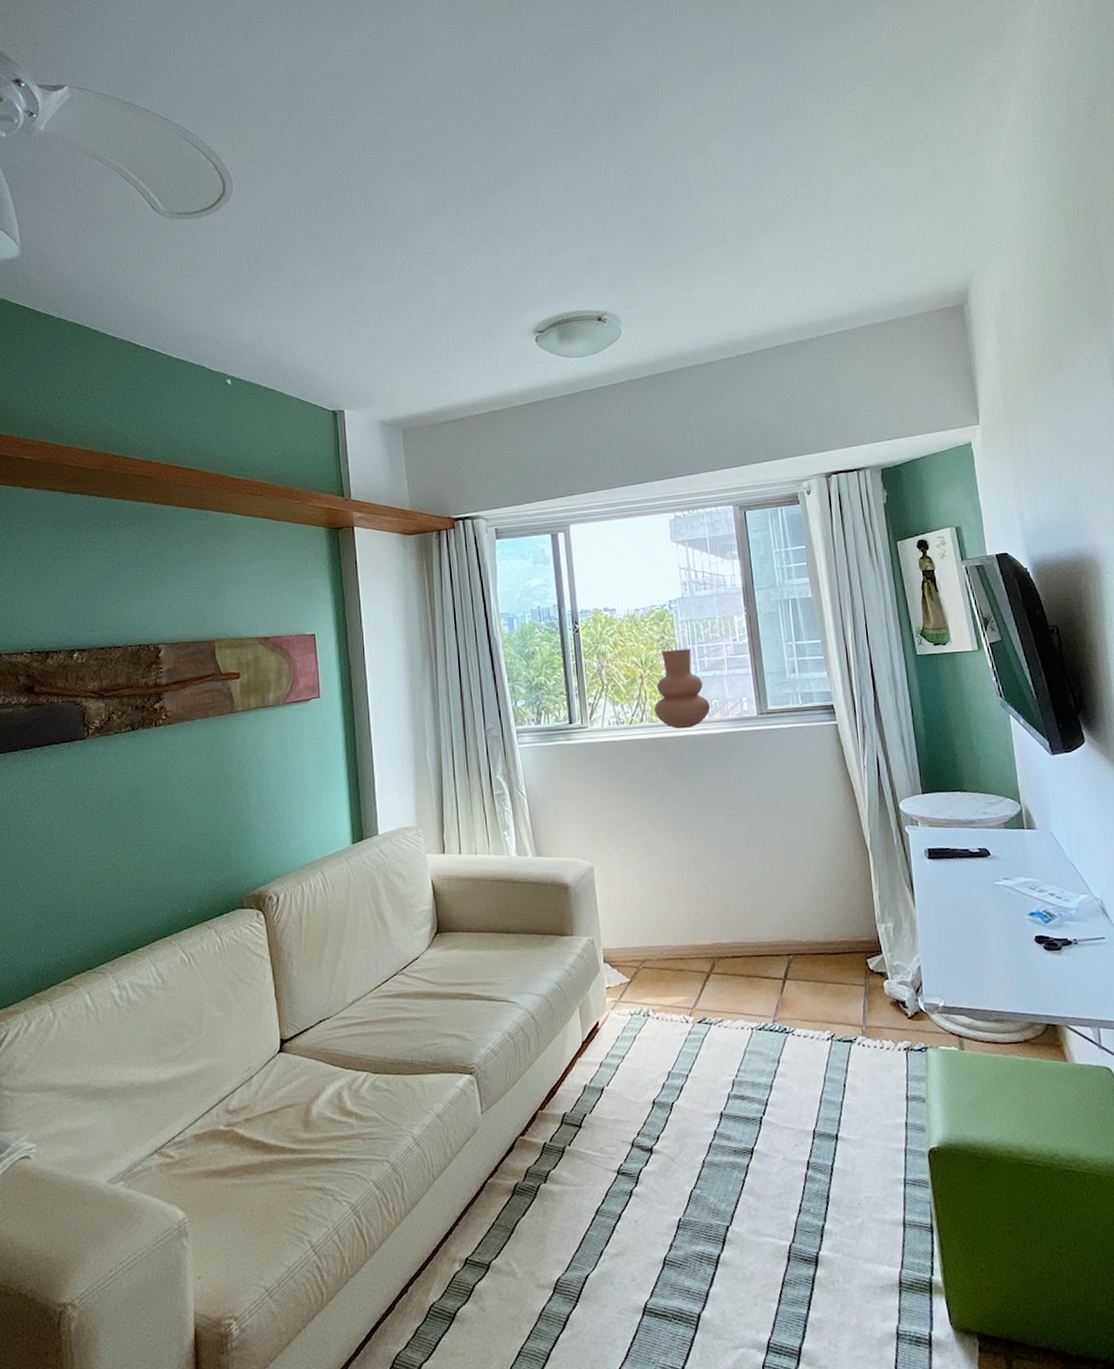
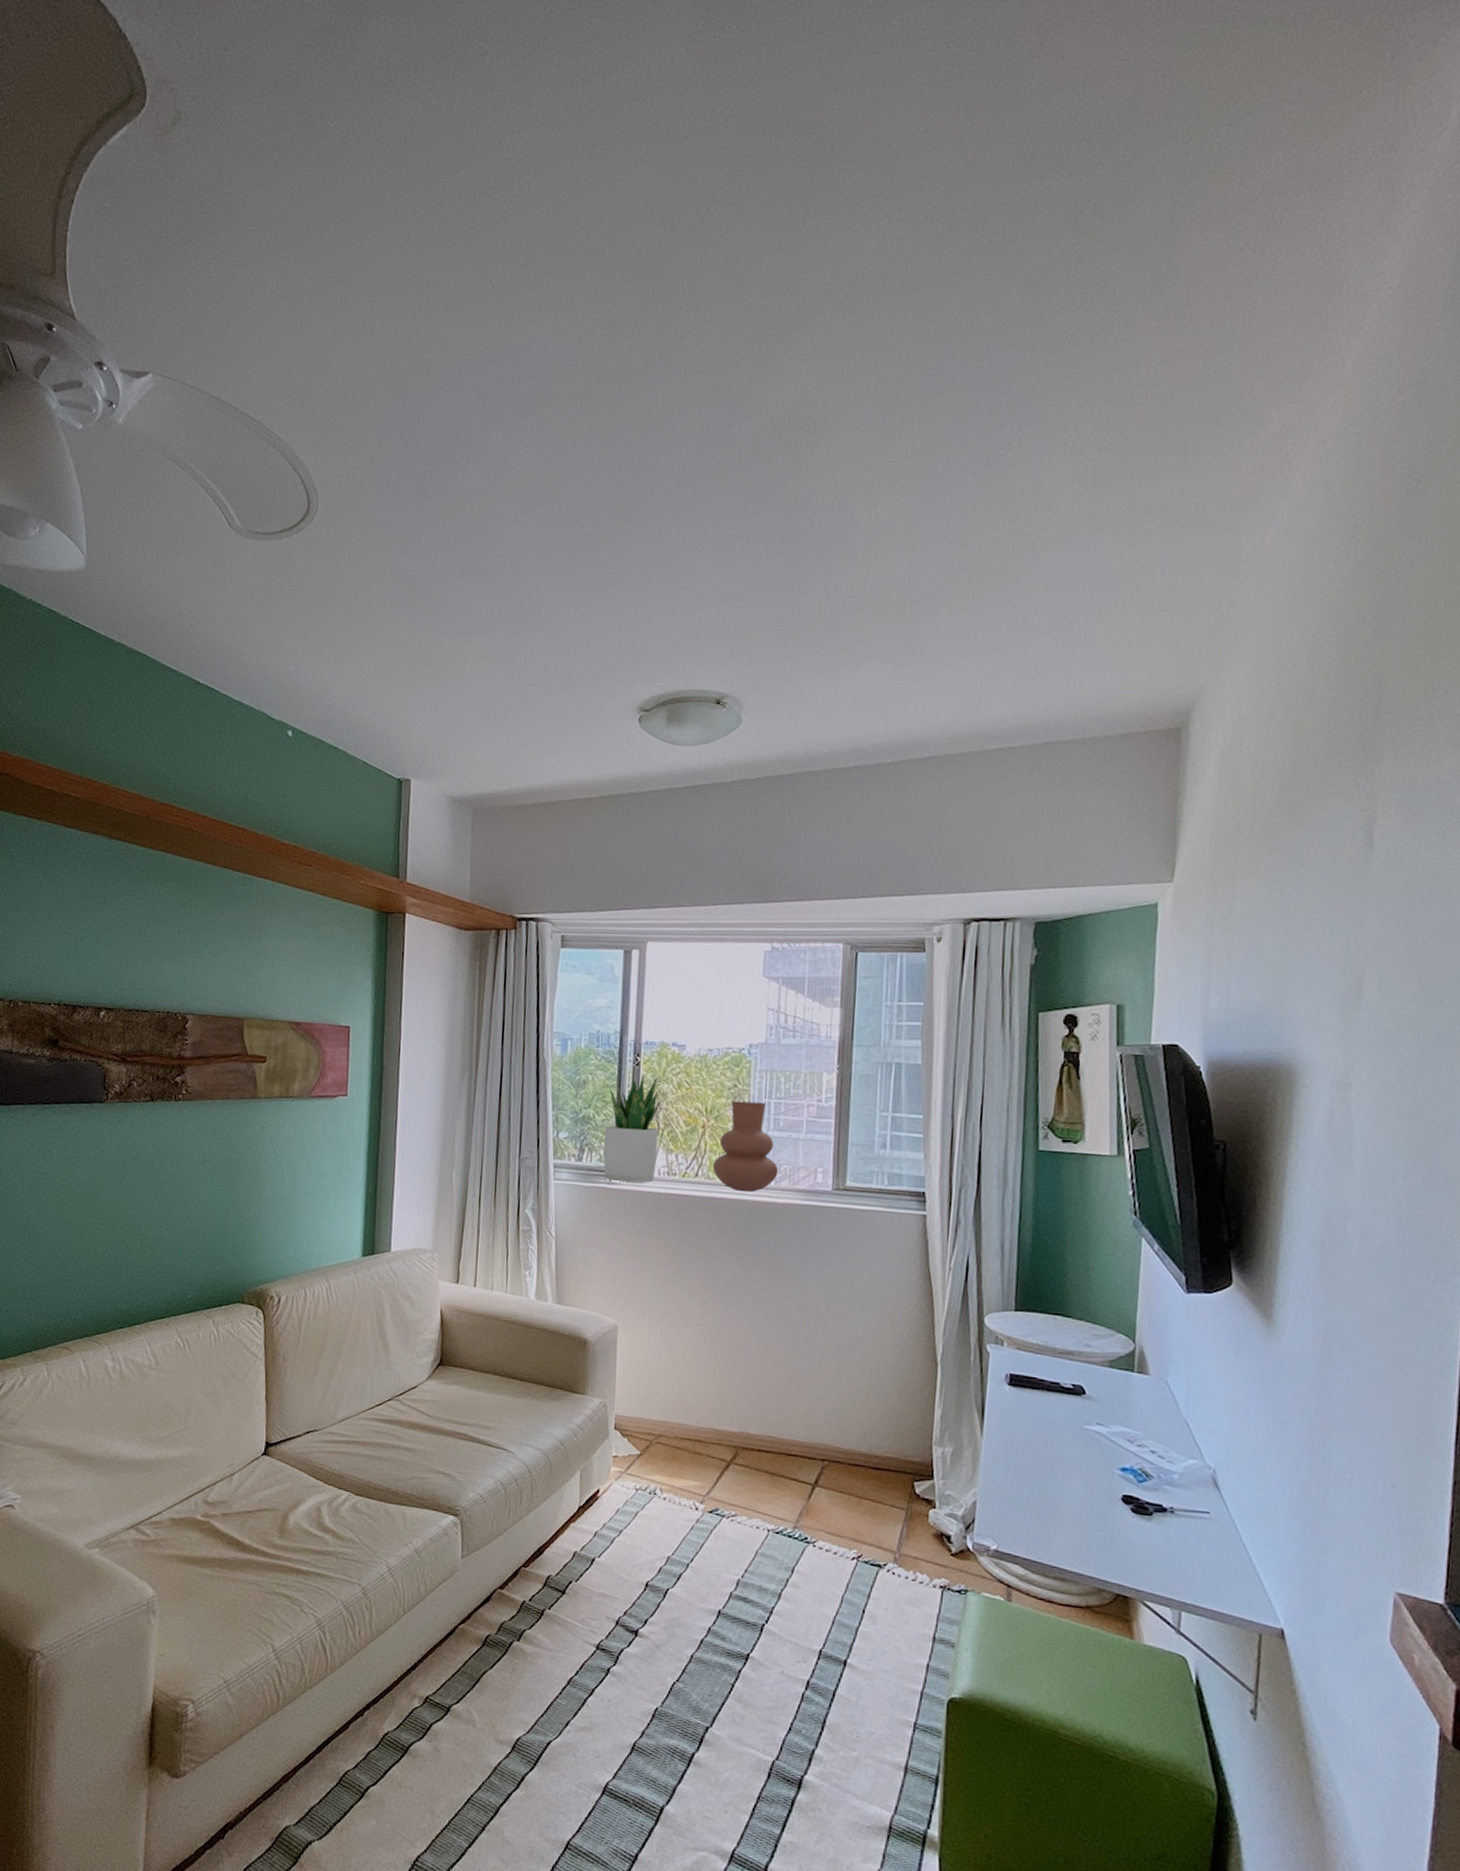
planter: none [555,639,606,738] -> present [603,1075,662,1184]

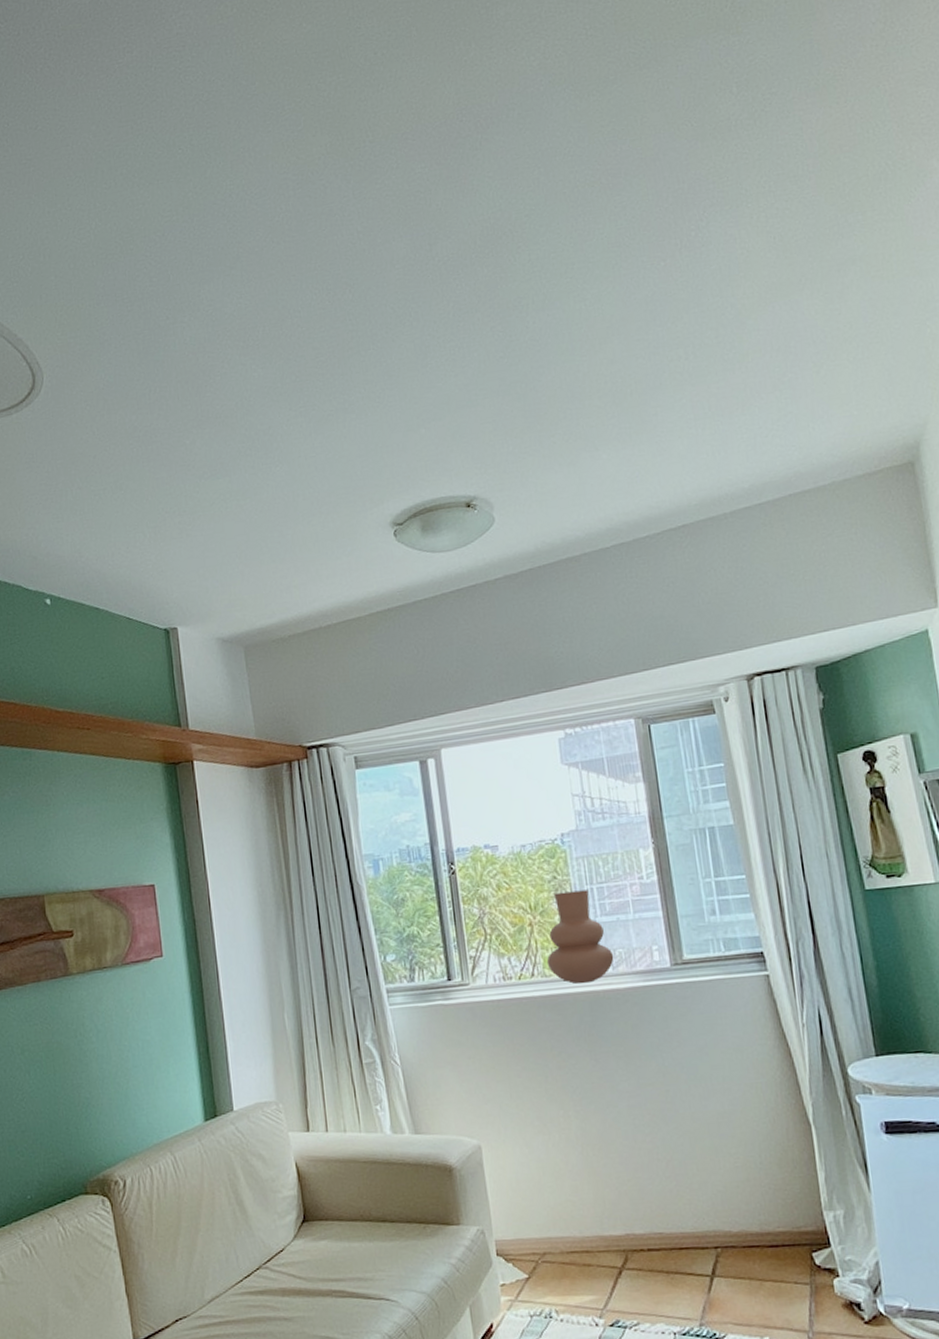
planter: present [603,1075,662,1184] -> none [429,882,491,997]

